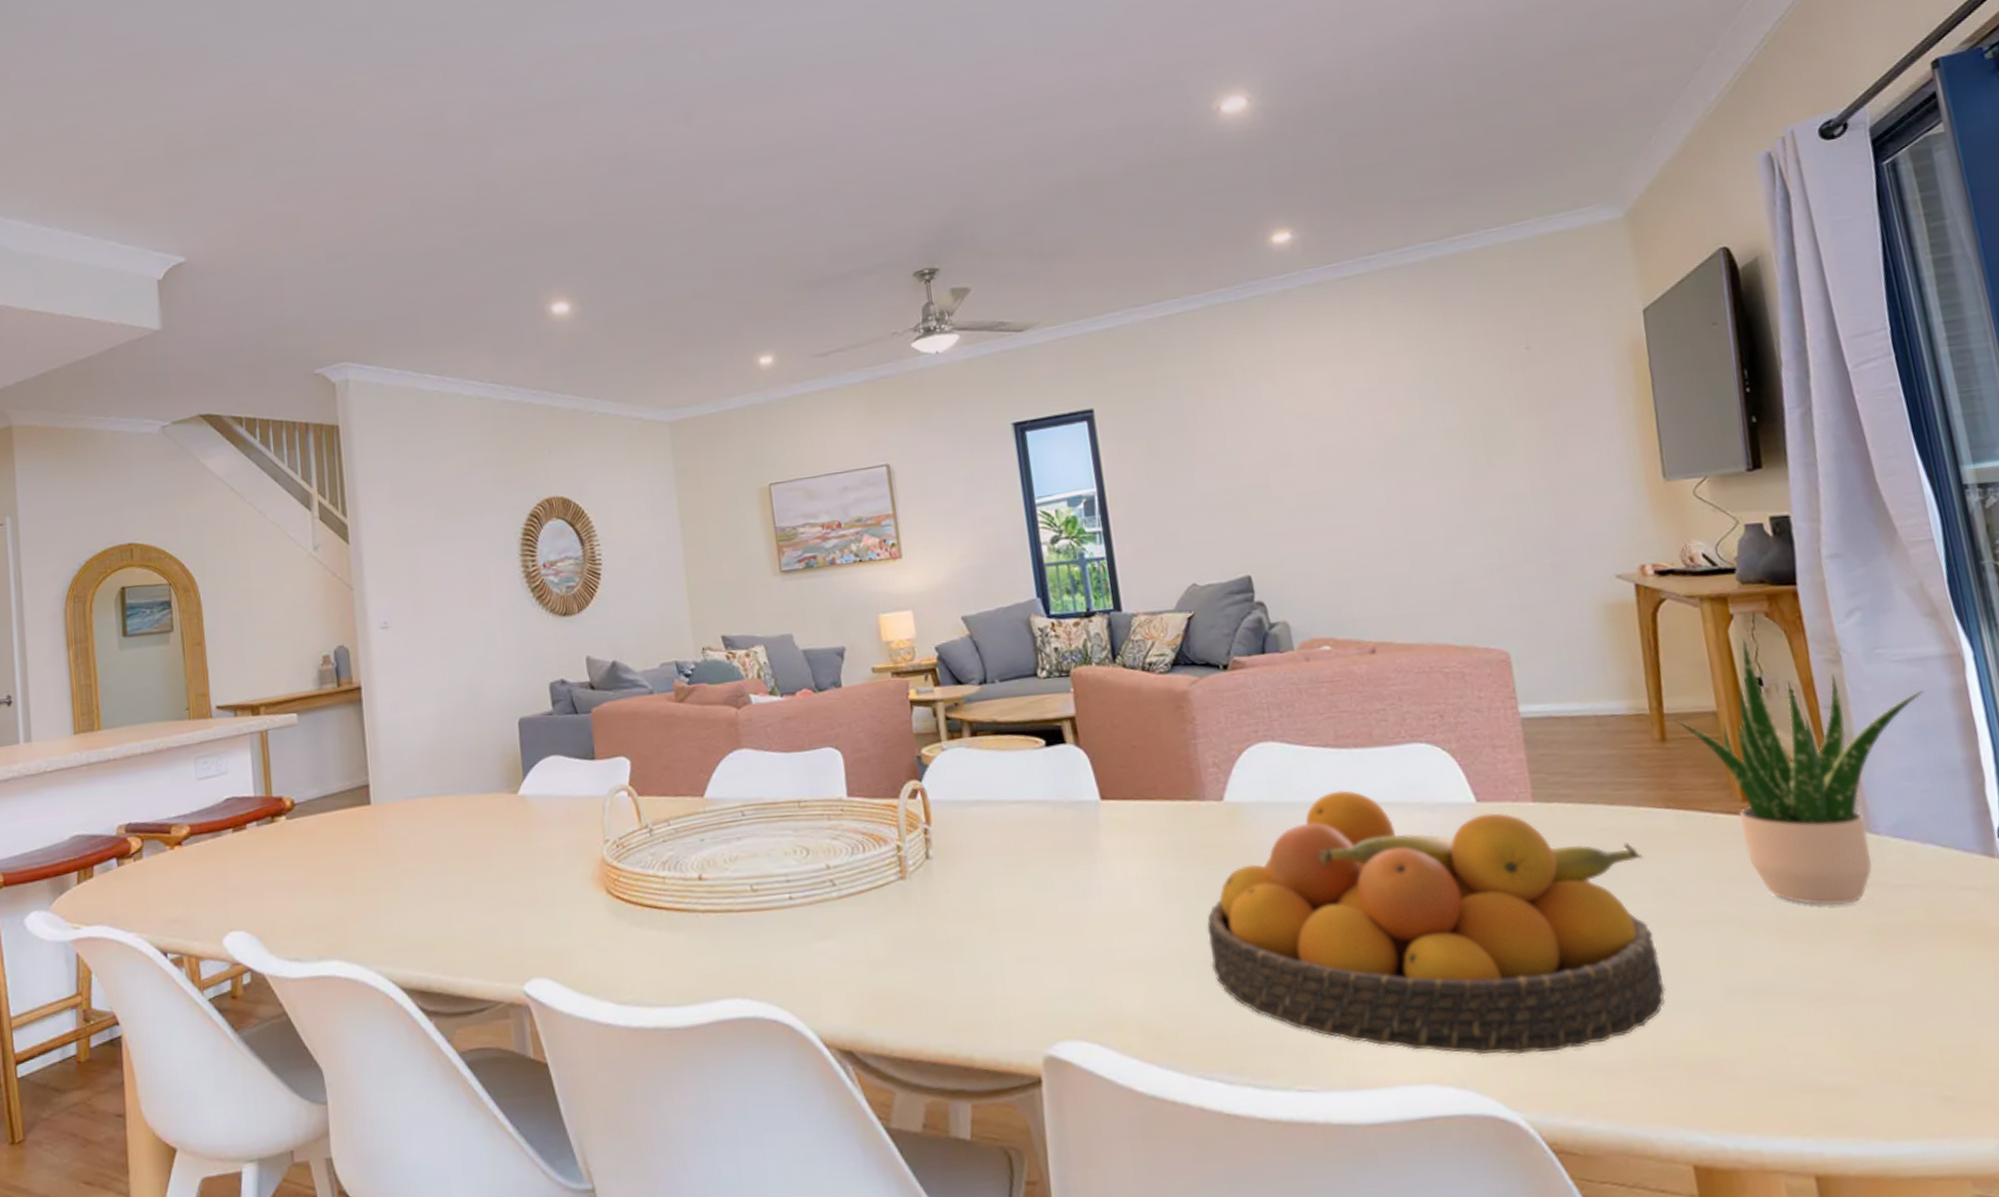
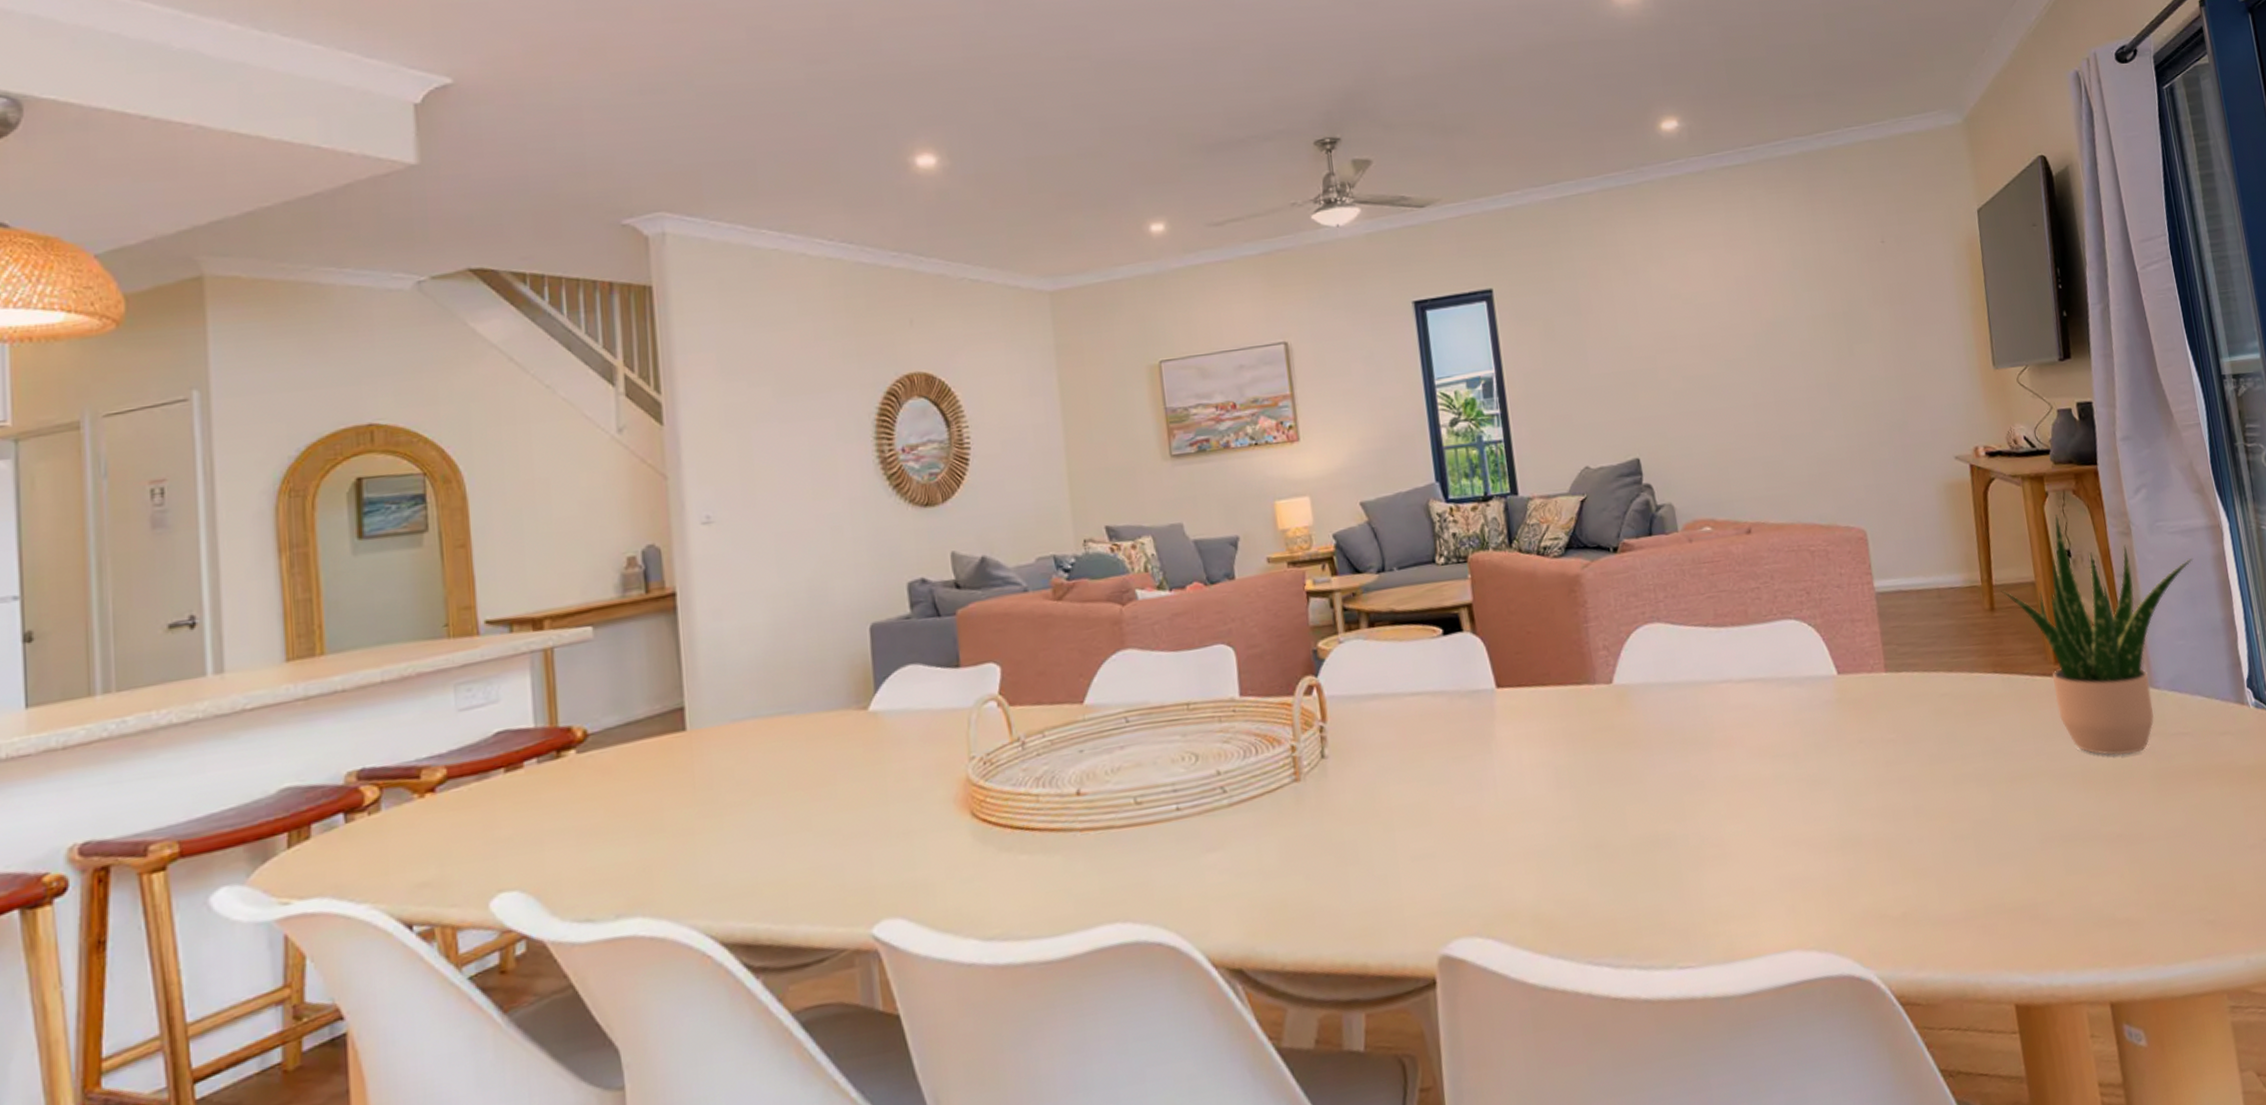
fruit bowl: present [1207,790,1666,1055] -> none [1596,668,1993,918]

